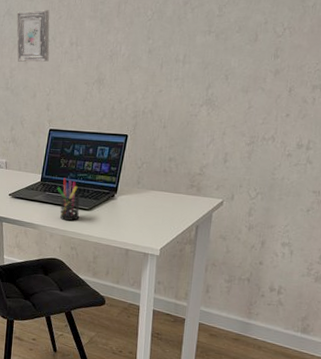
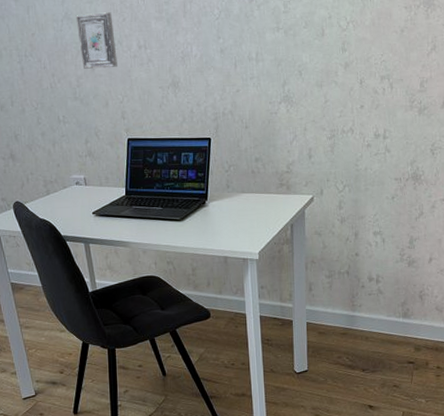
pen holder: present [57,178,80,221] -> none [144,189,172,235]

